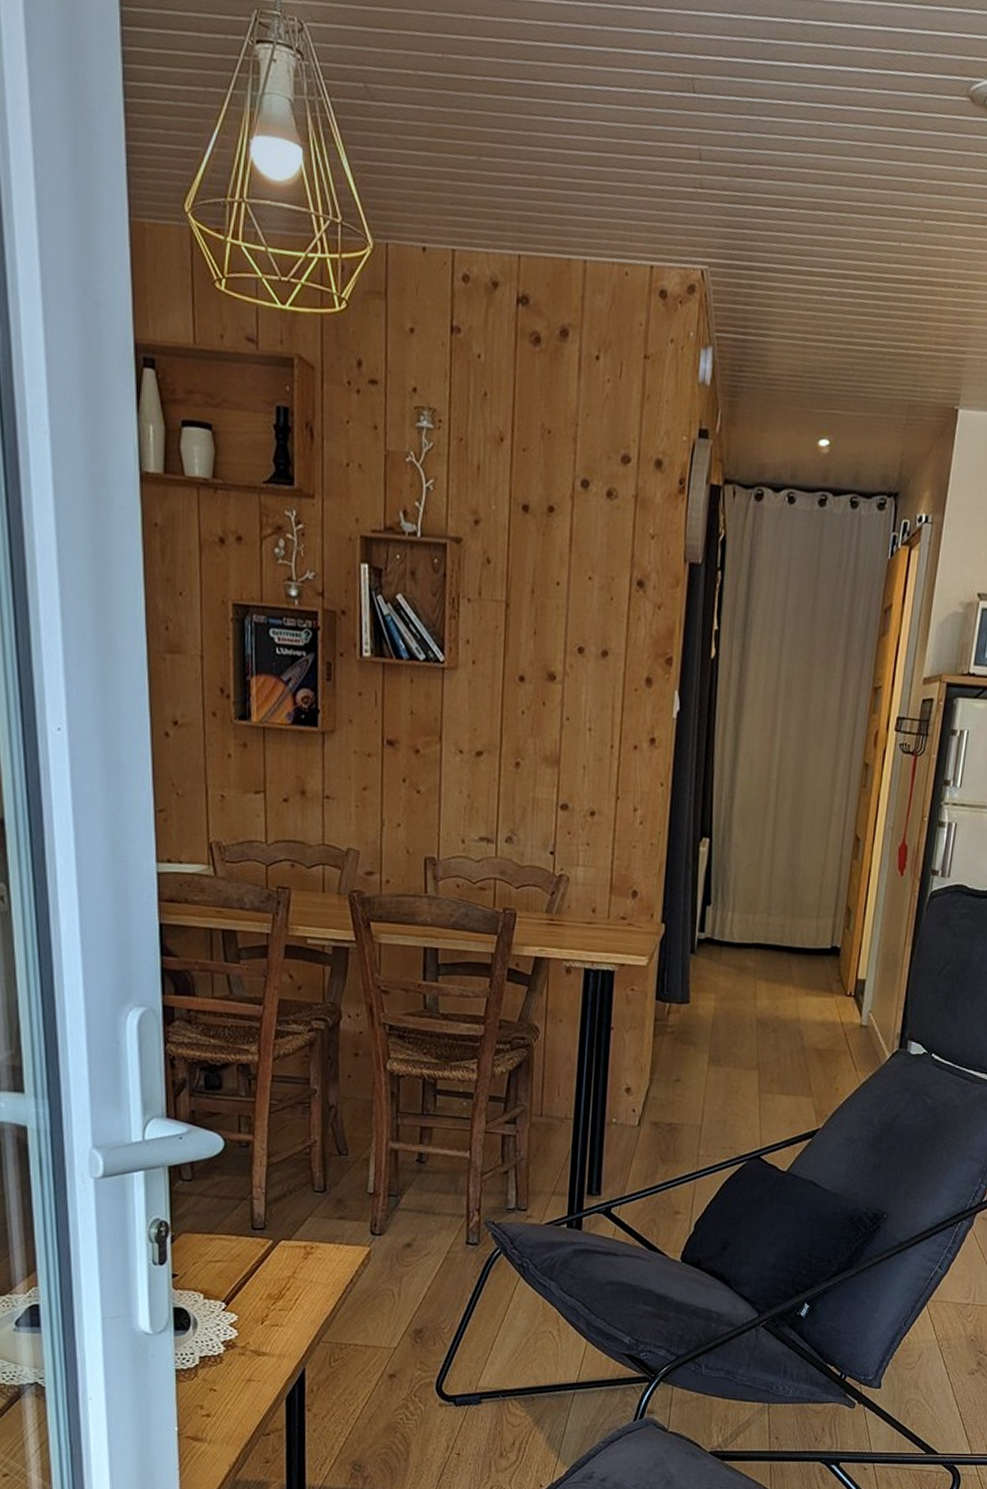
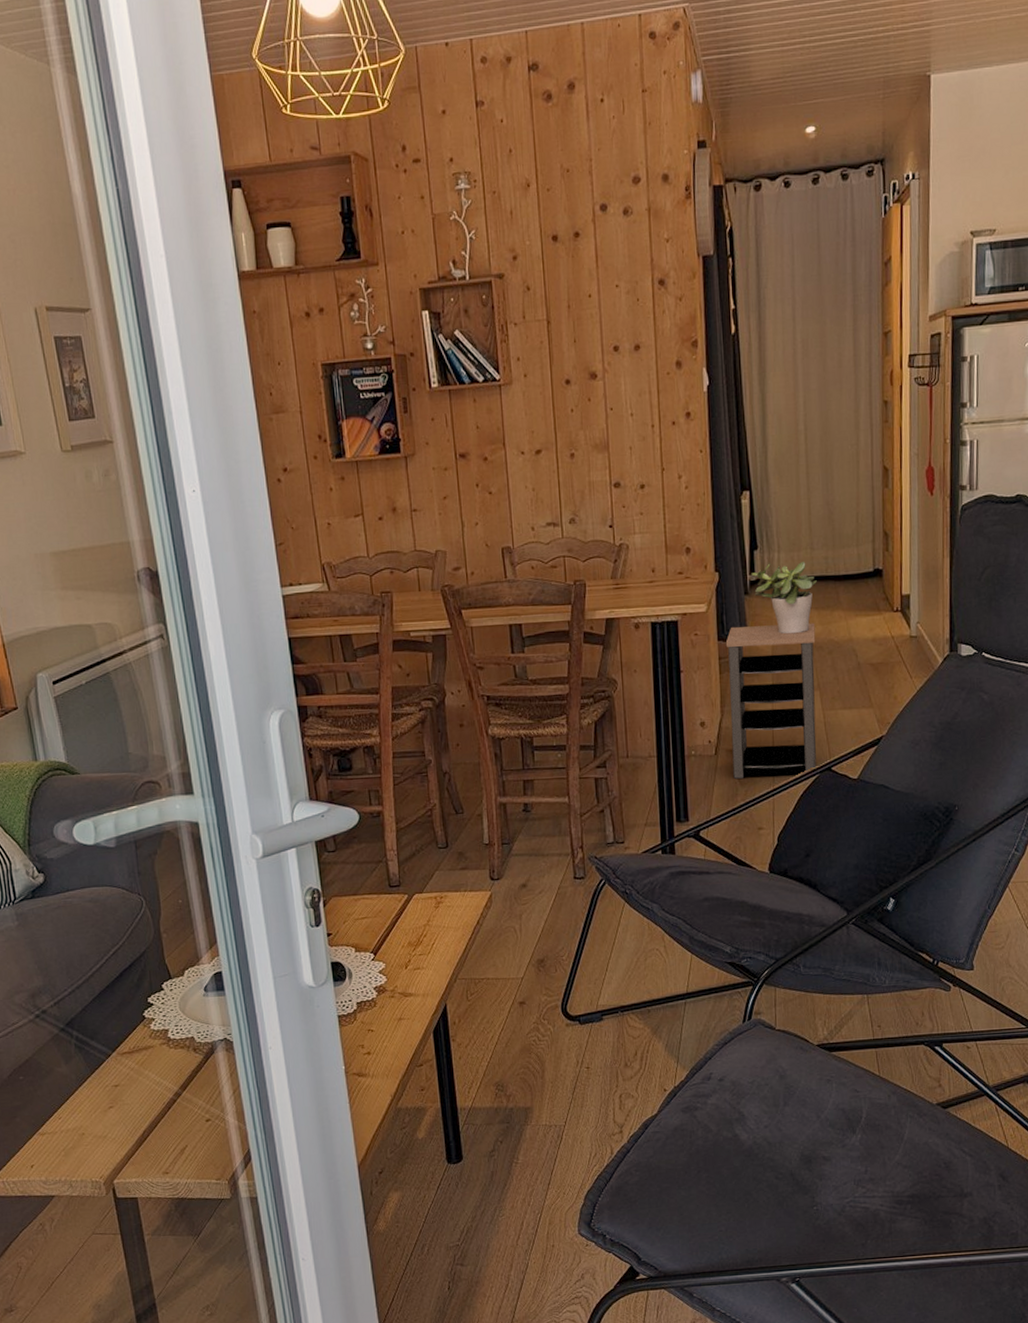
side table: none [655,988,762,1159] -> present [725,622,817,779]
potted plant: none [700,922,770,1005] -> present [751,562,817,634]

